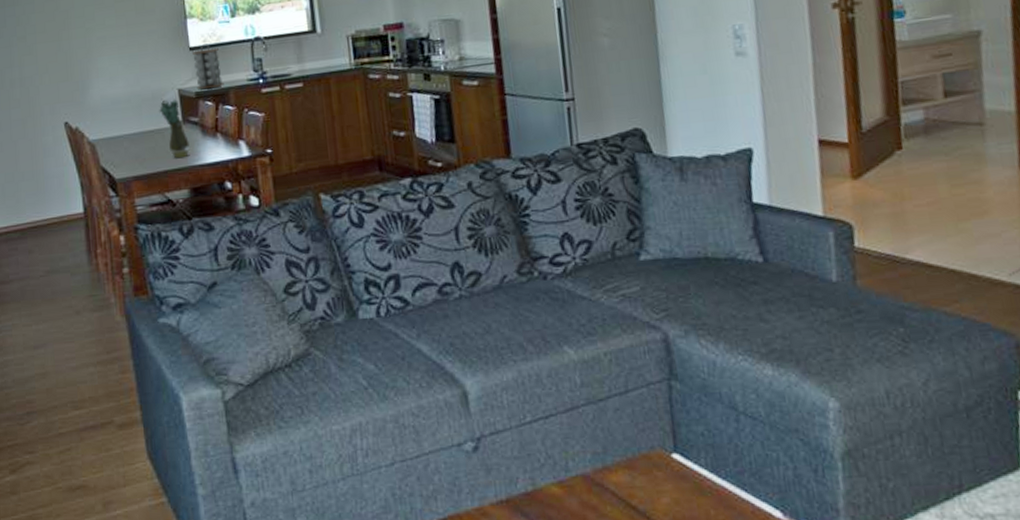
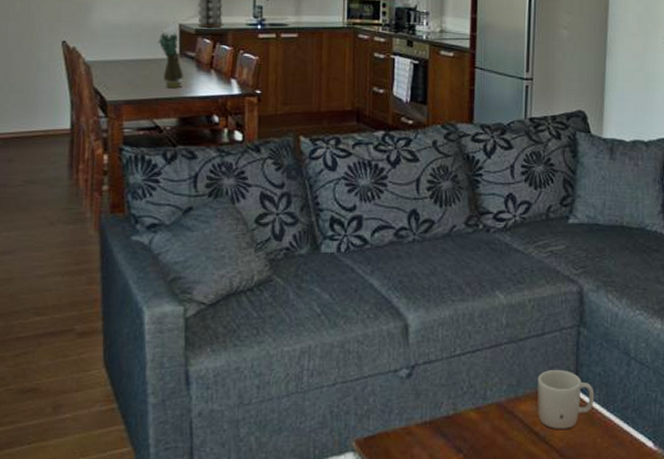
mug: none [627,431,701,503] -> present [538,369,595,430]

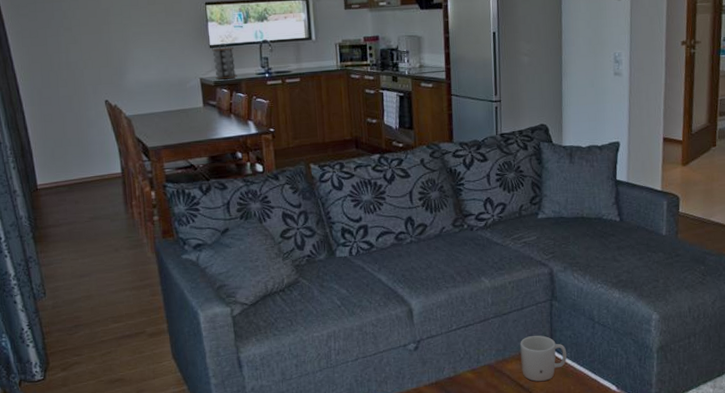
vase: present [158,31,183,89] -> none [184,85,209,133]

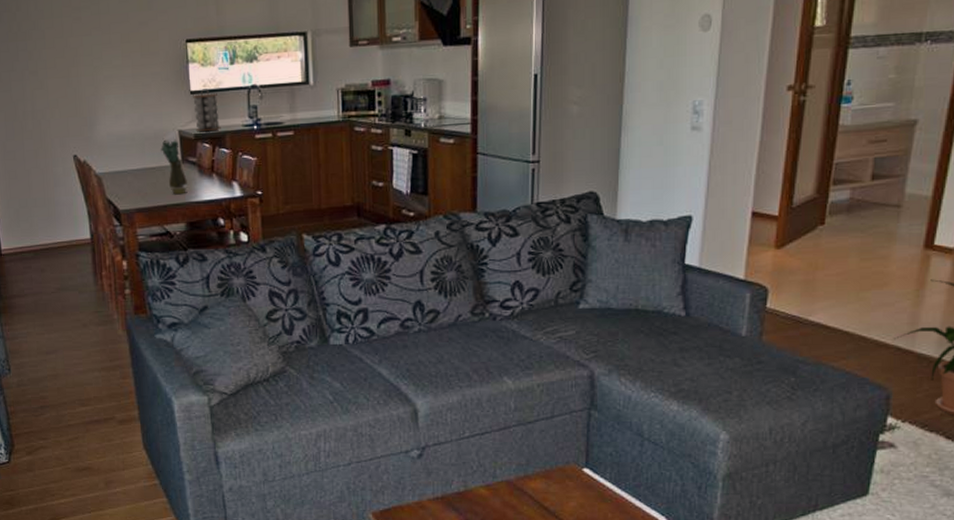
vase: none [184,85,209,133] -> present [160,138,187,195]
mug: present [520,335,567,382] -> none [547,449,606,506]

